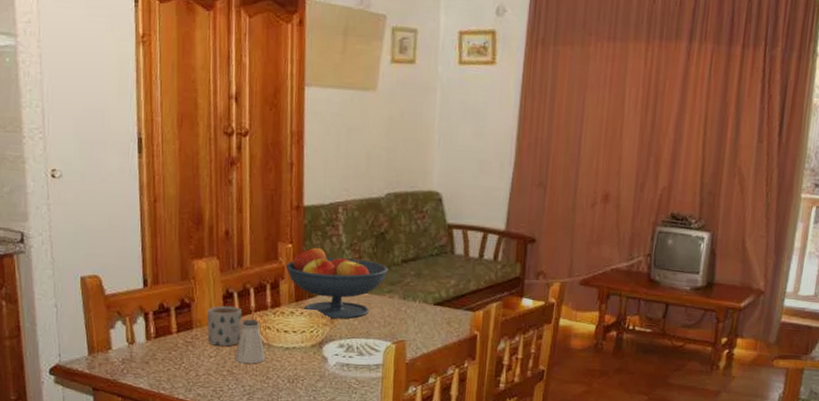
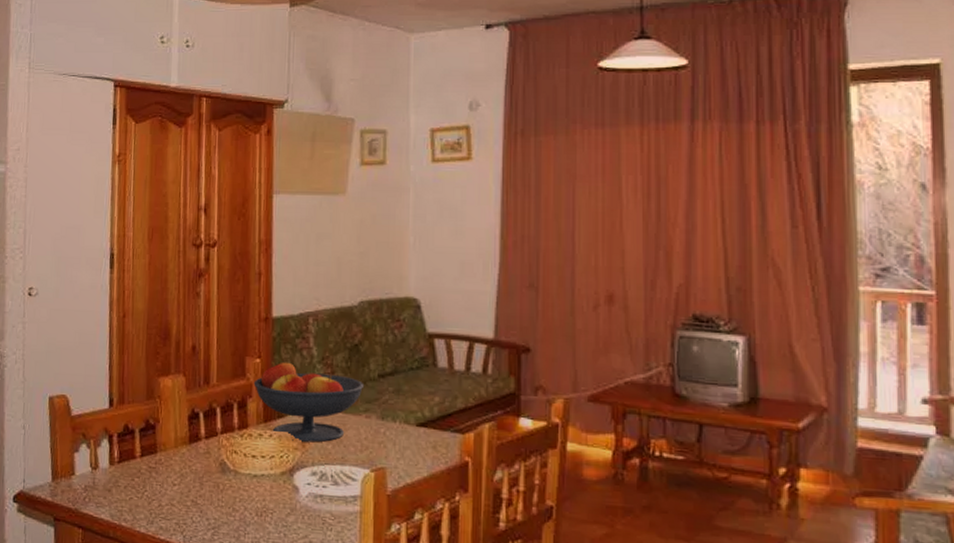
mug: present [207,305,242,347] -> none [171,427,208,473]
saltshaker: present [235,319,265,364] -> none [199,442,232,494]

